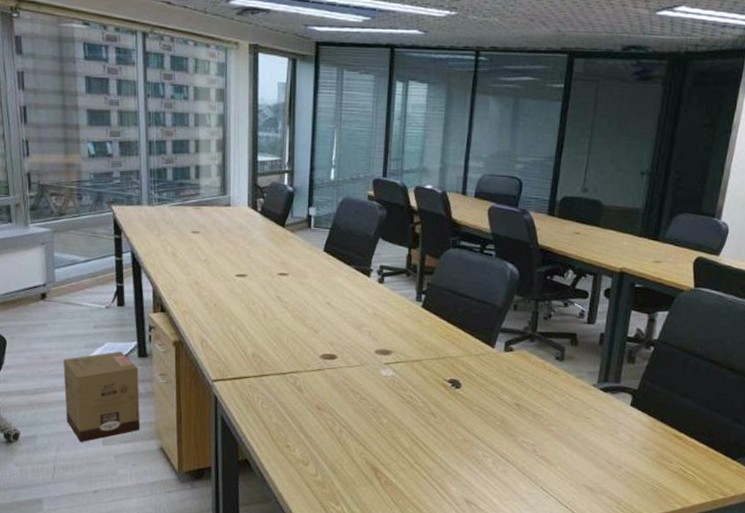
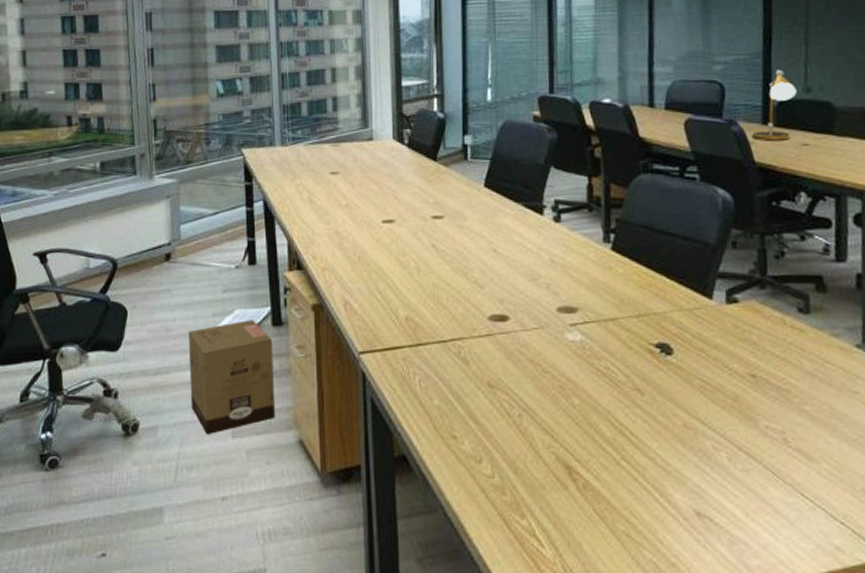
desk lamp: none [538,172,577,229] -> present [751,69,797,141]

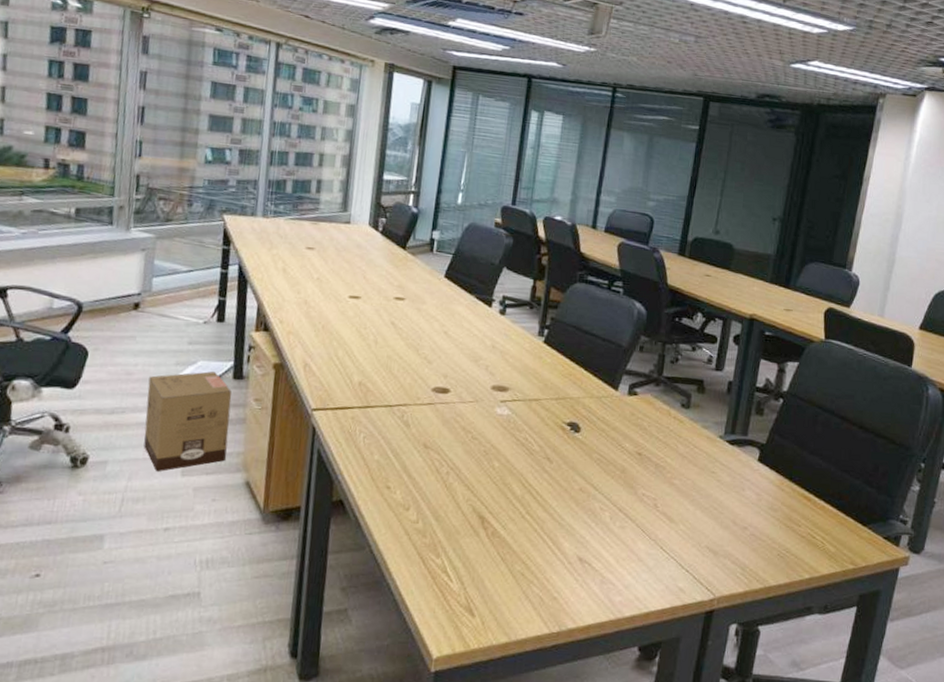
desk lamp: present [751,69,797,141] -> none [668,212,709,270]

